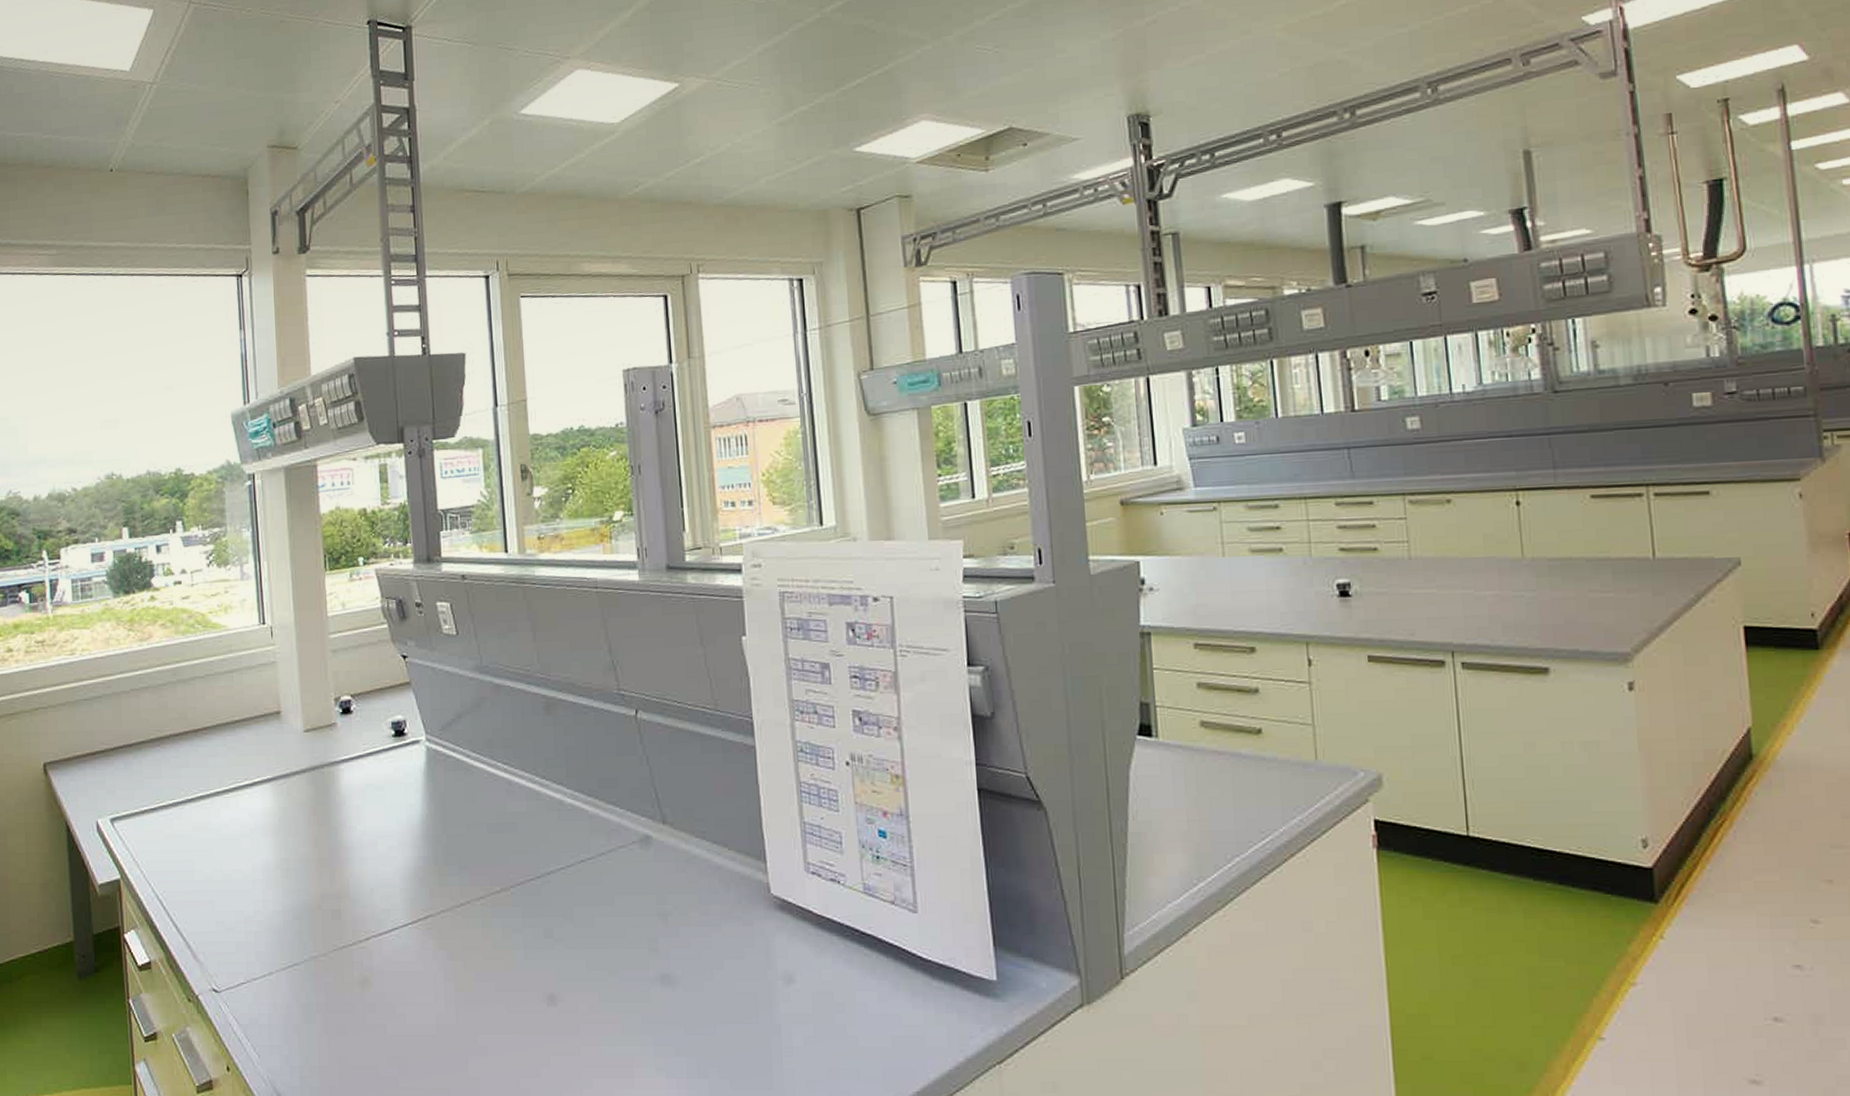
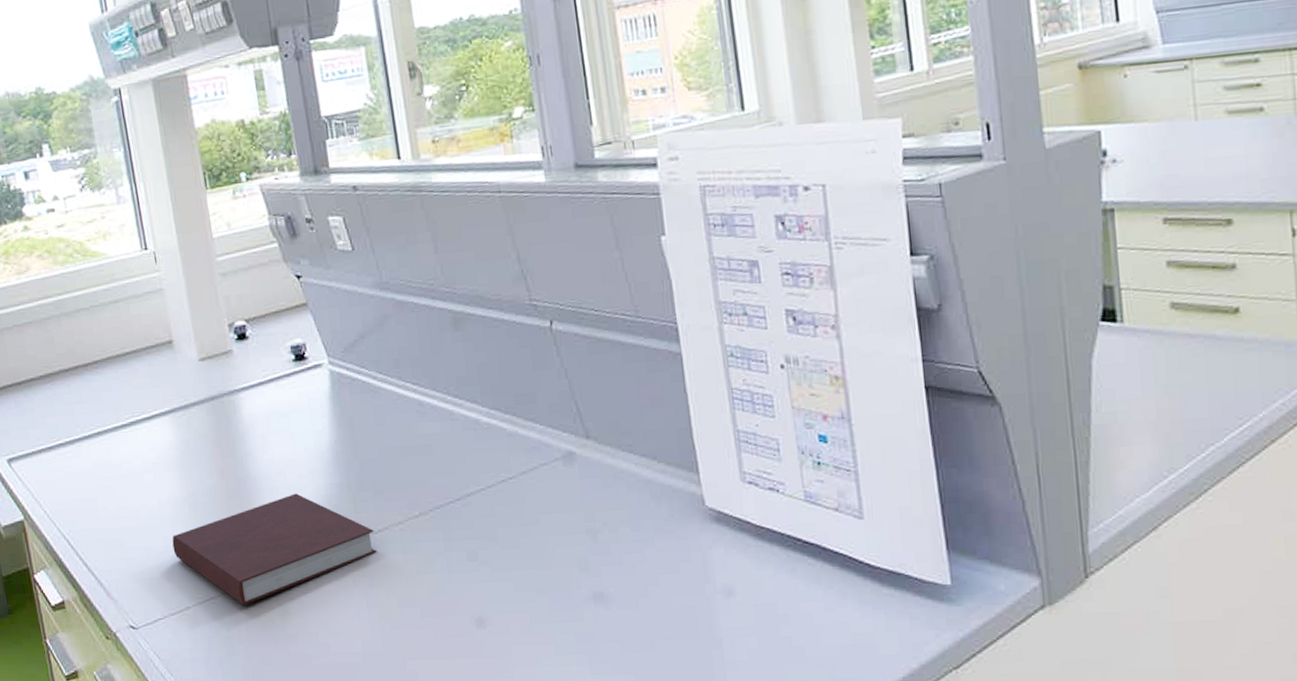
notebook: none [262,864,458,973] -> present [172,493,377,606]

